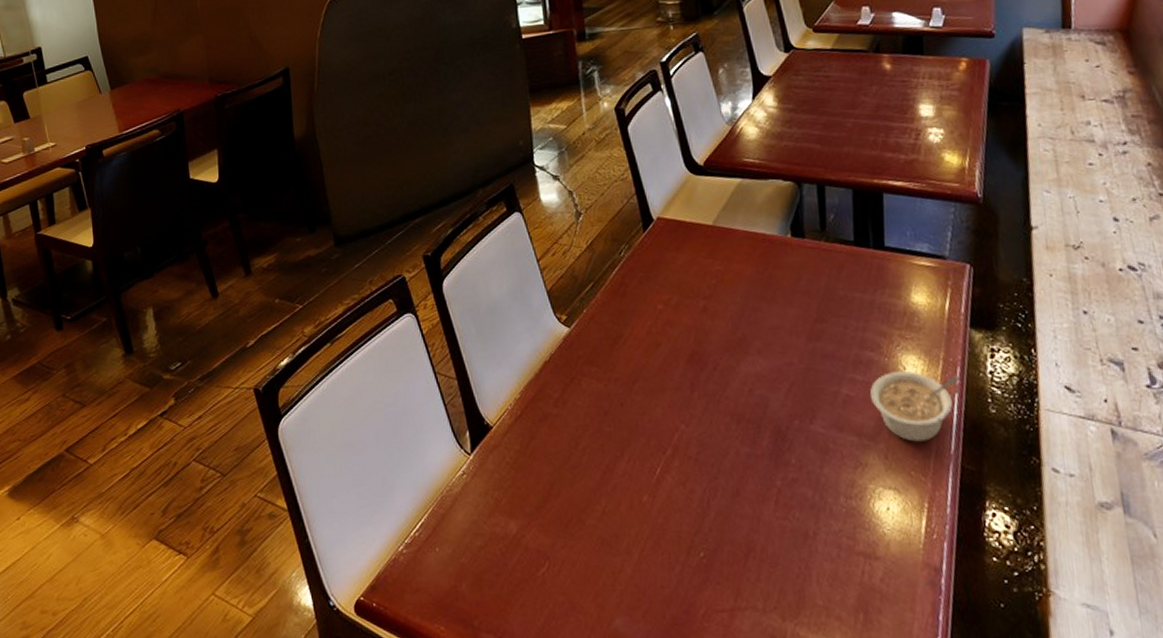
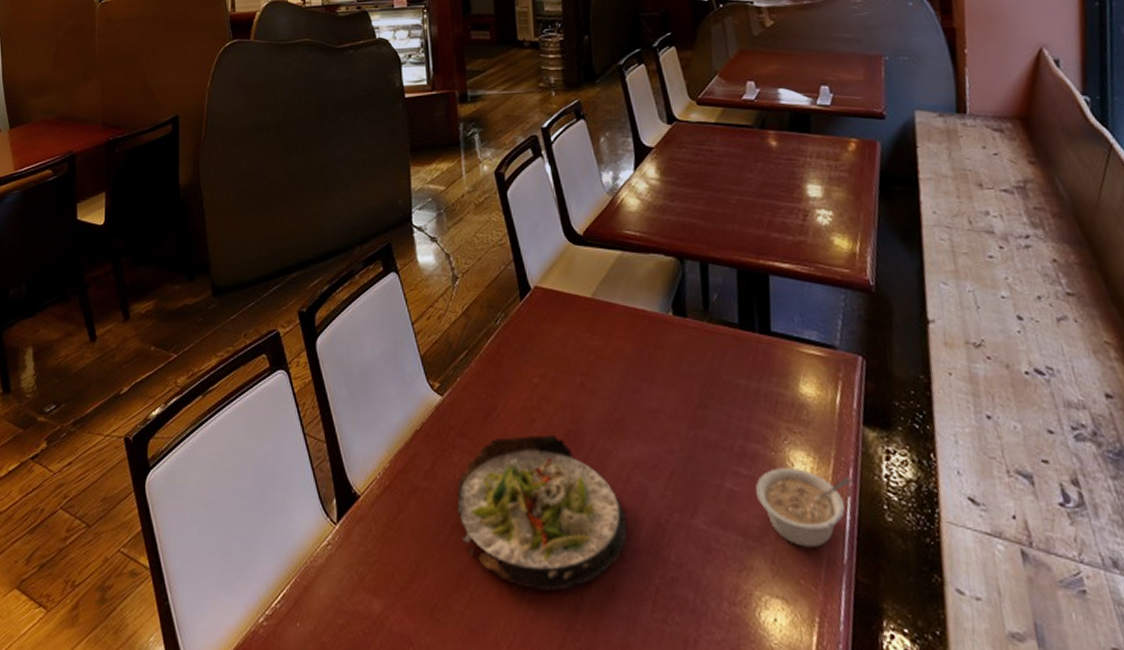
salad plate: none [587,357,751,500] -> present [456,435,628,591]

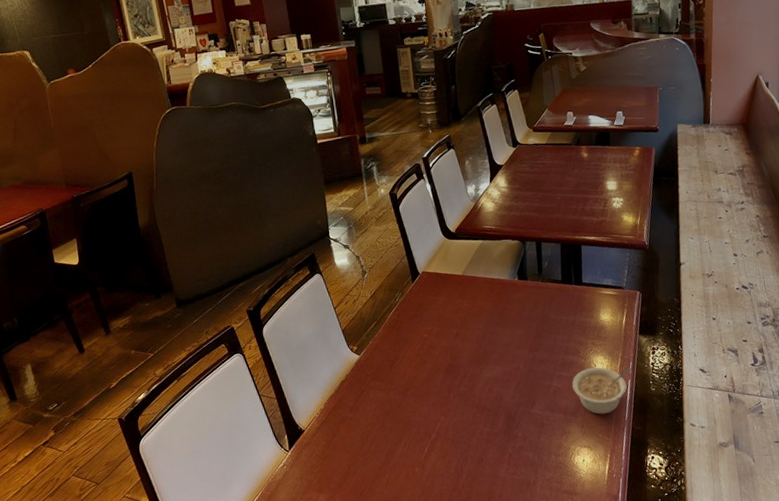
salad plate: present [456,435,628,591] -> none [374,370,491,469]

